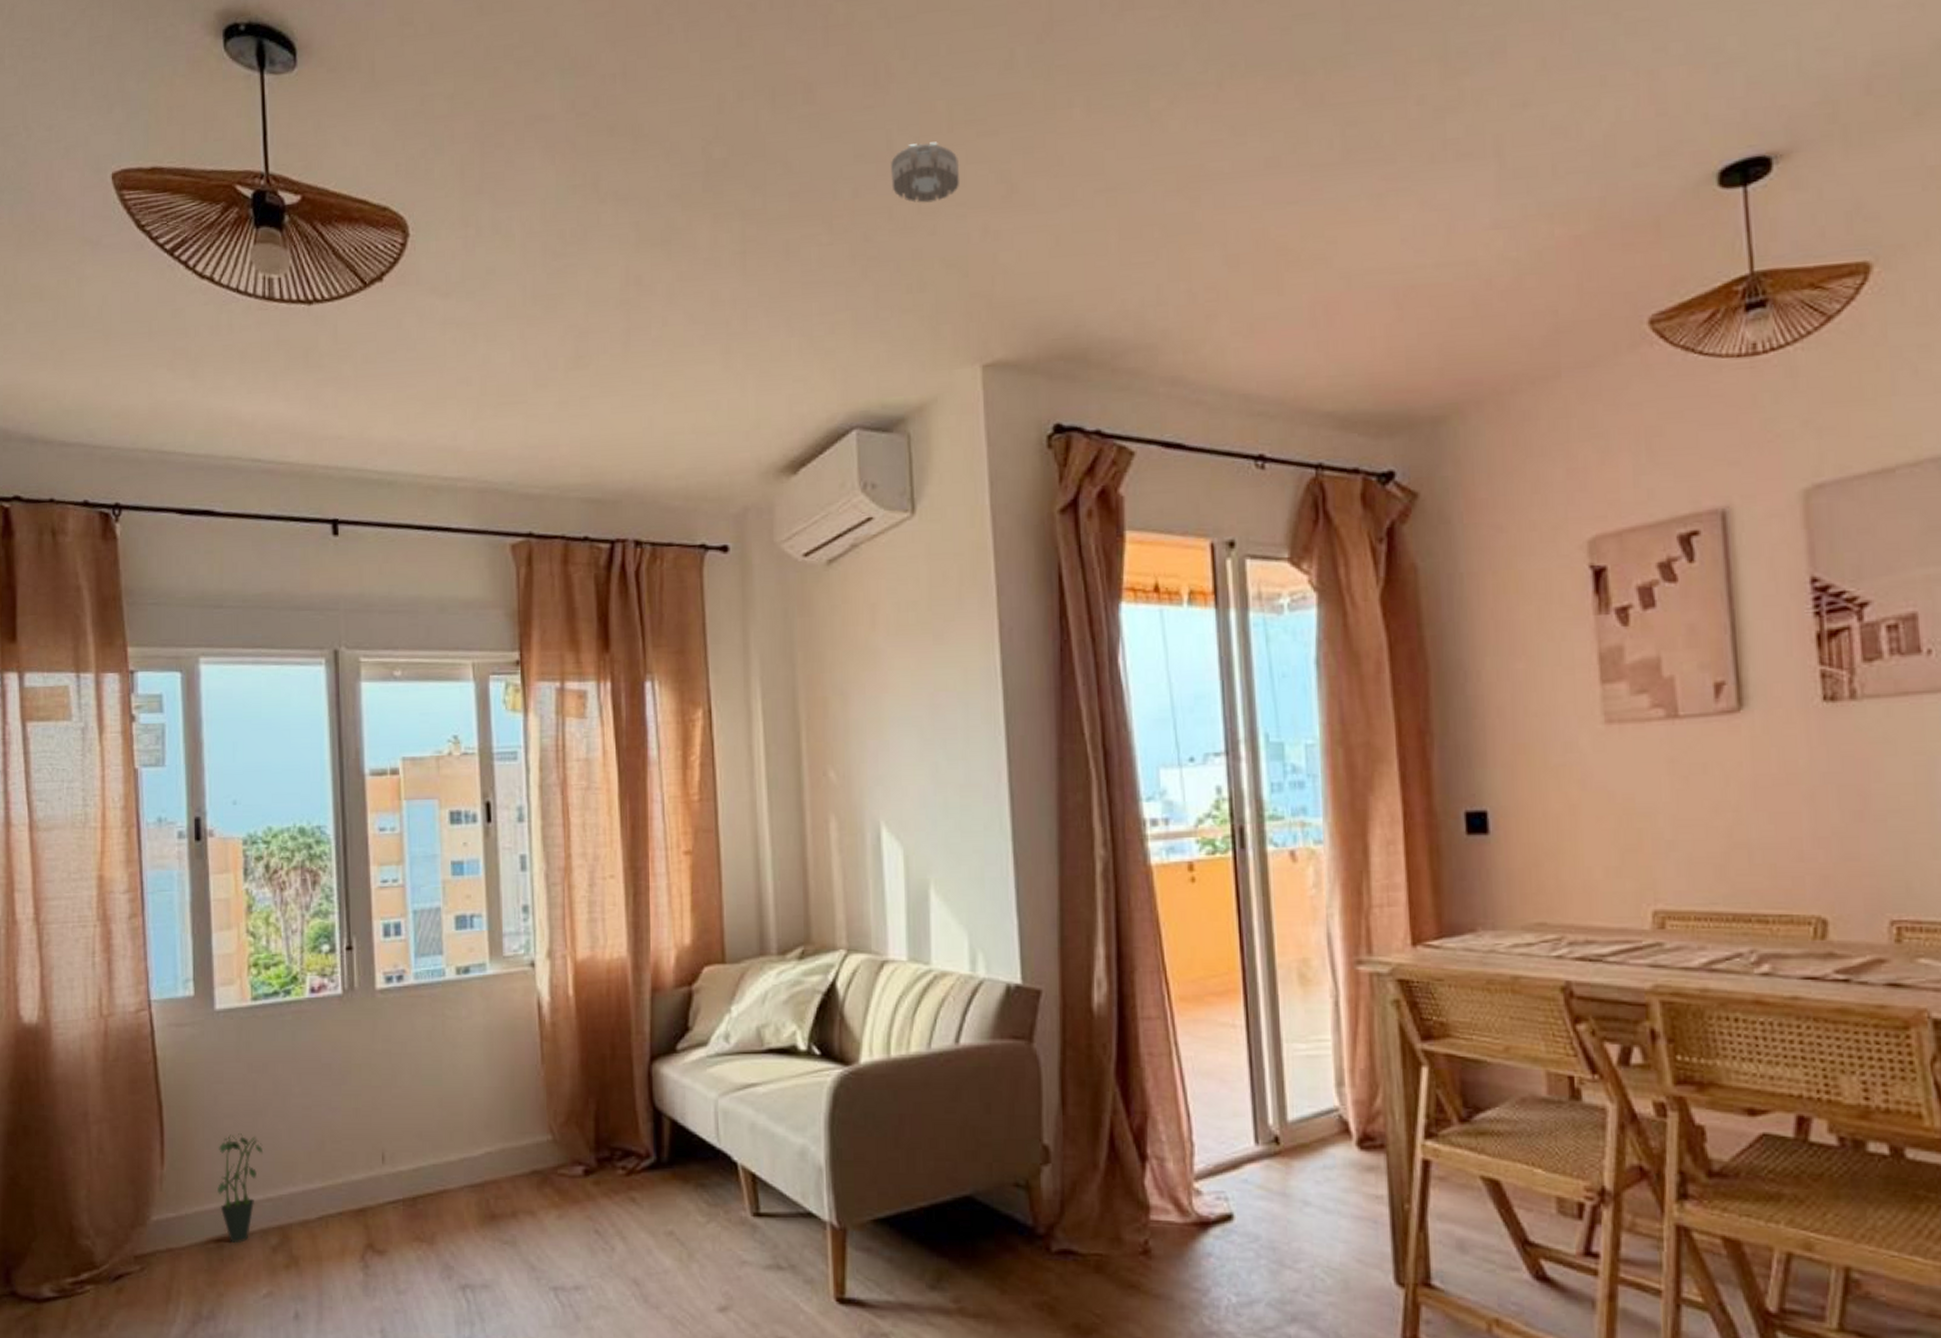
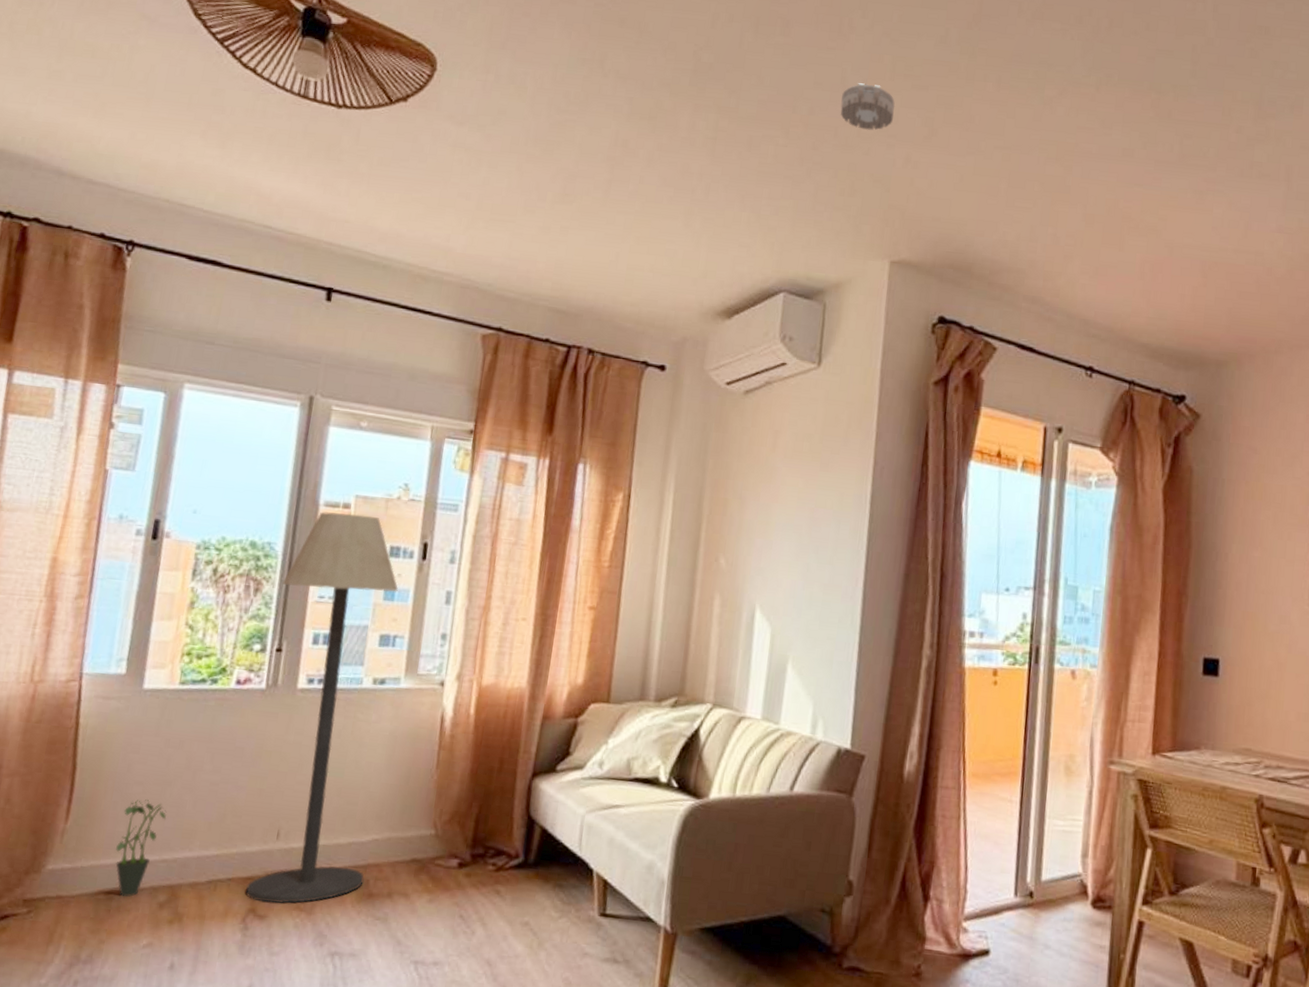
floor lamp: none [340,779,483,1236] -> present [245,512,398,904]

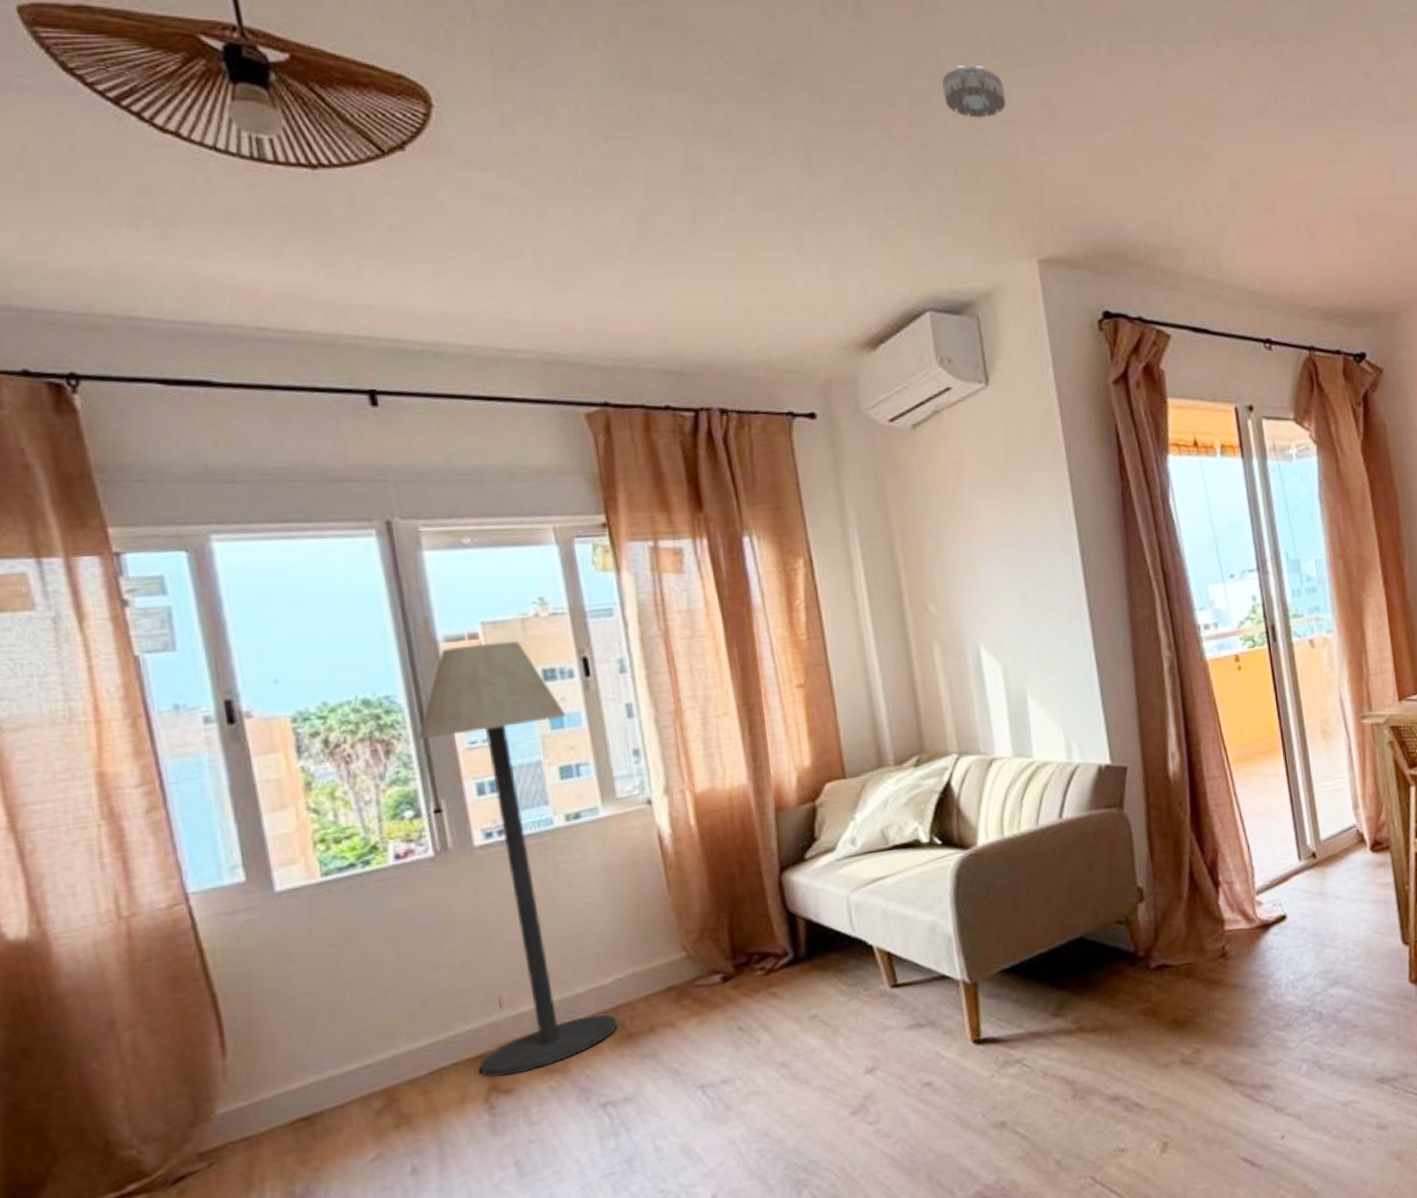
potted plant: present [115,799,167,897] -> none [297,1008,355,1118]

